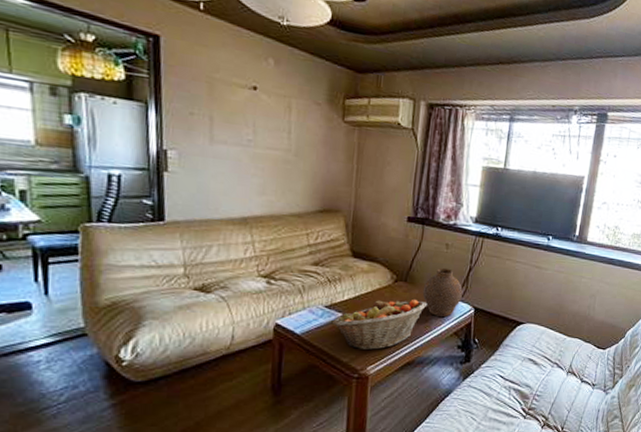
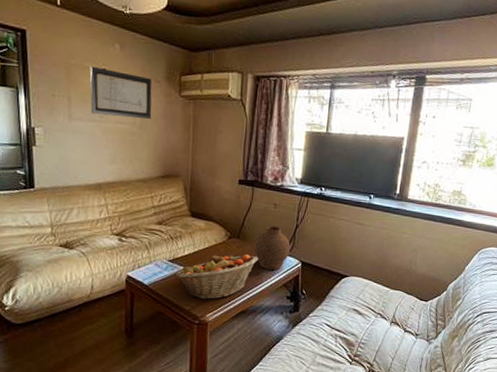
wall art: none [237,82,312,147] -> present [90,66,152,120]

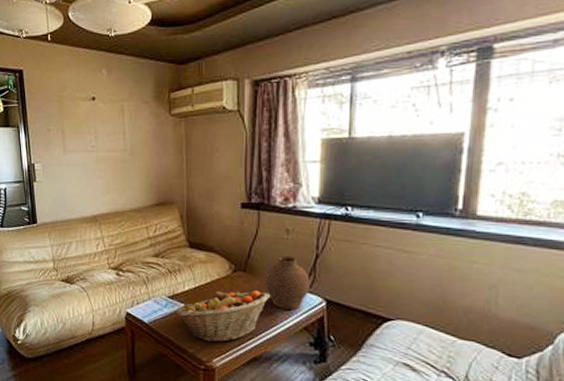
wall art: present [90,66,152,120] -> none [80,96,142,145]

